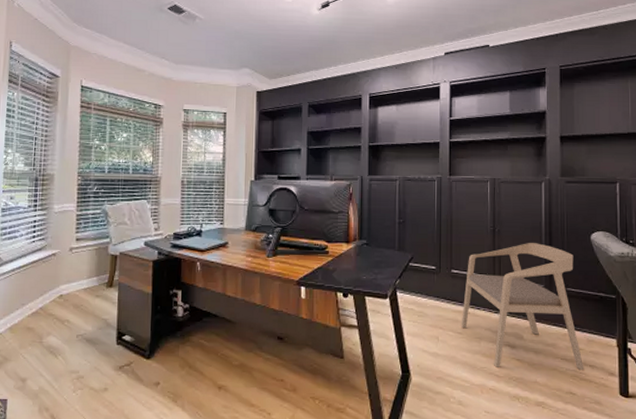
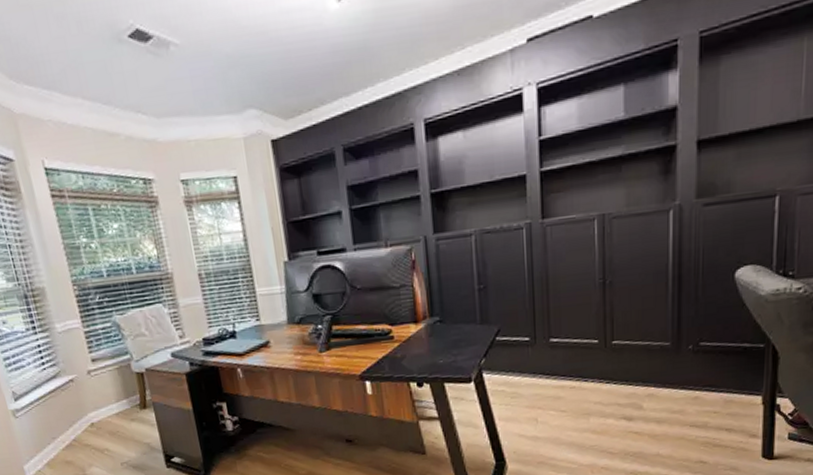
armchair: present [461,243,584,370] -> none [564,291,719,444]

